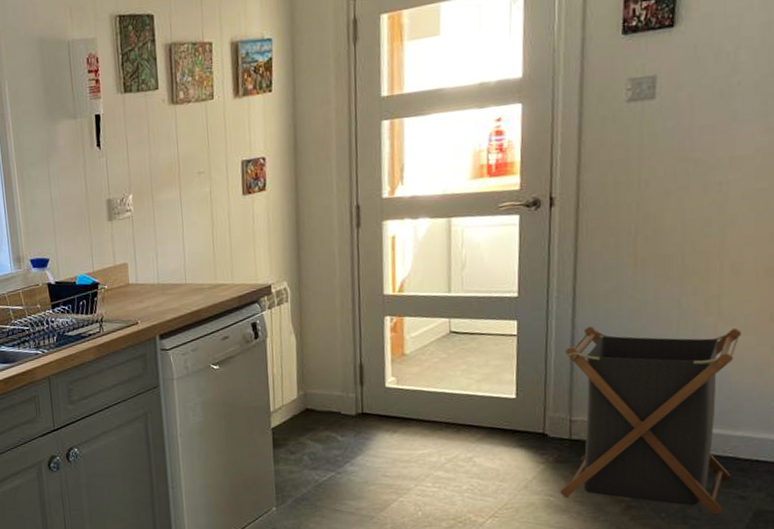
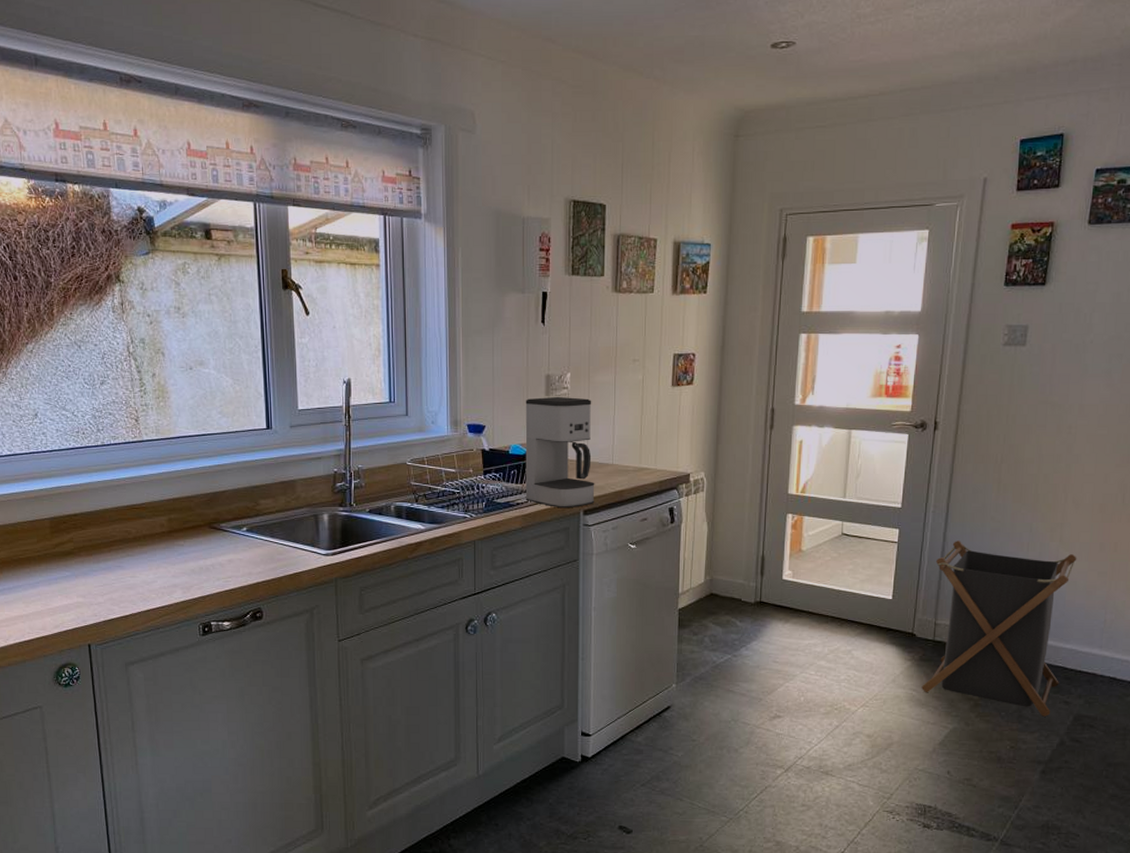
coffee maker: none [87,218,171,335] -> present [525,396,595,509]

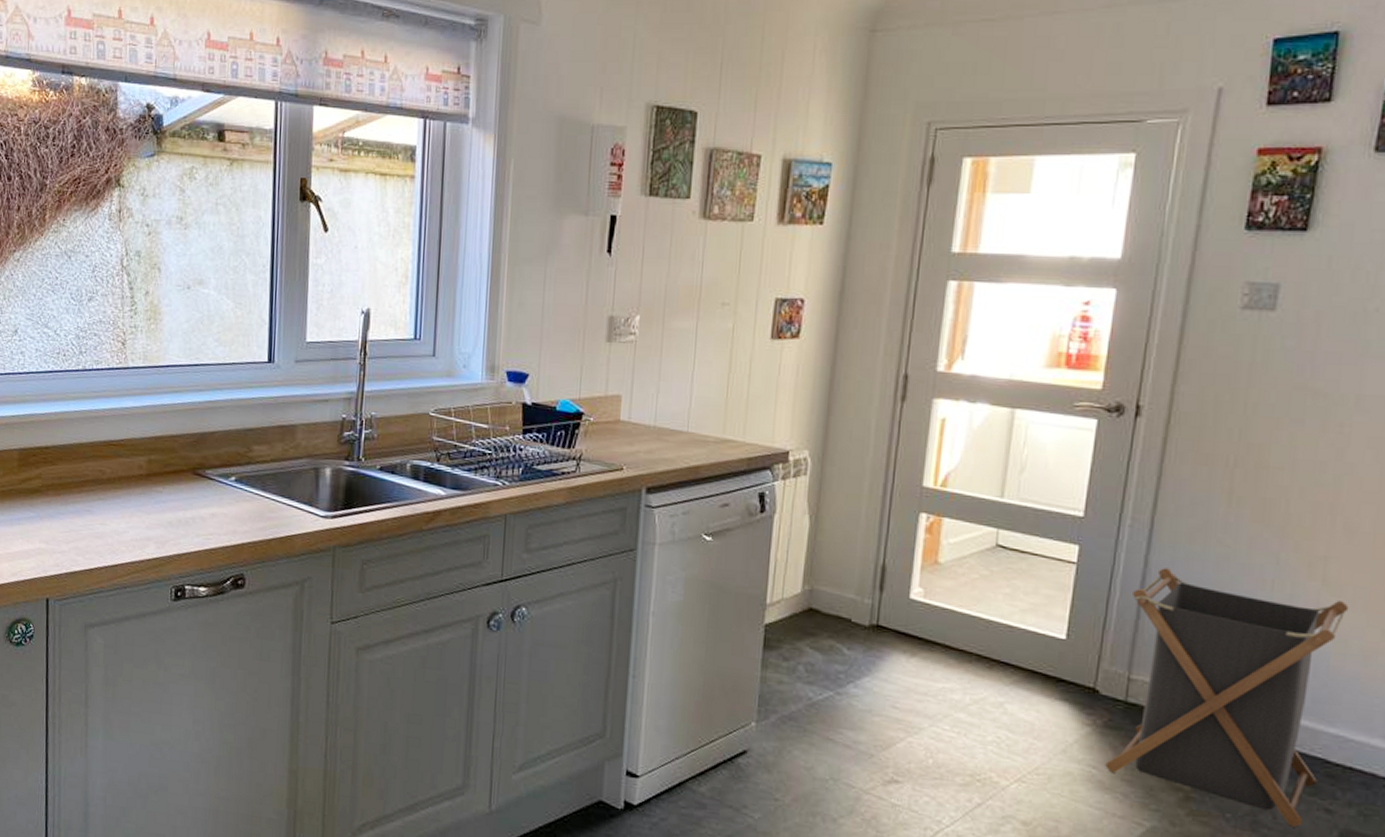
coffee maker: present [525,396,595,509] -> none [573,343,666,484]

